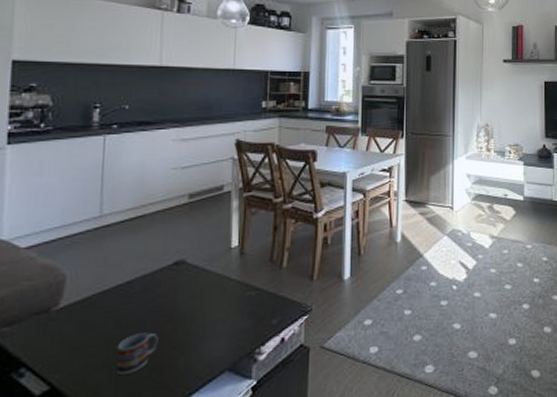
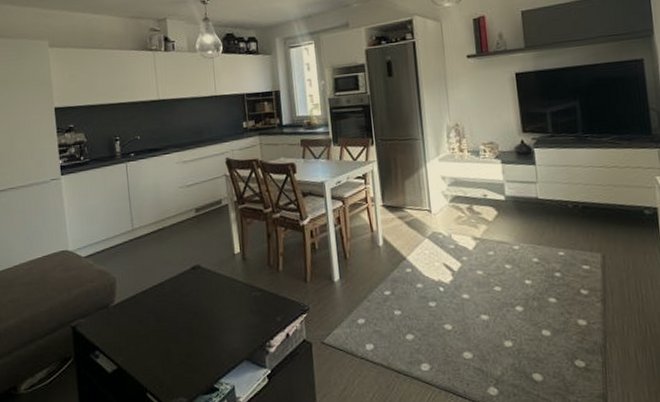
cup: present [116,333,159,376] -> none [159,326,189,361]

